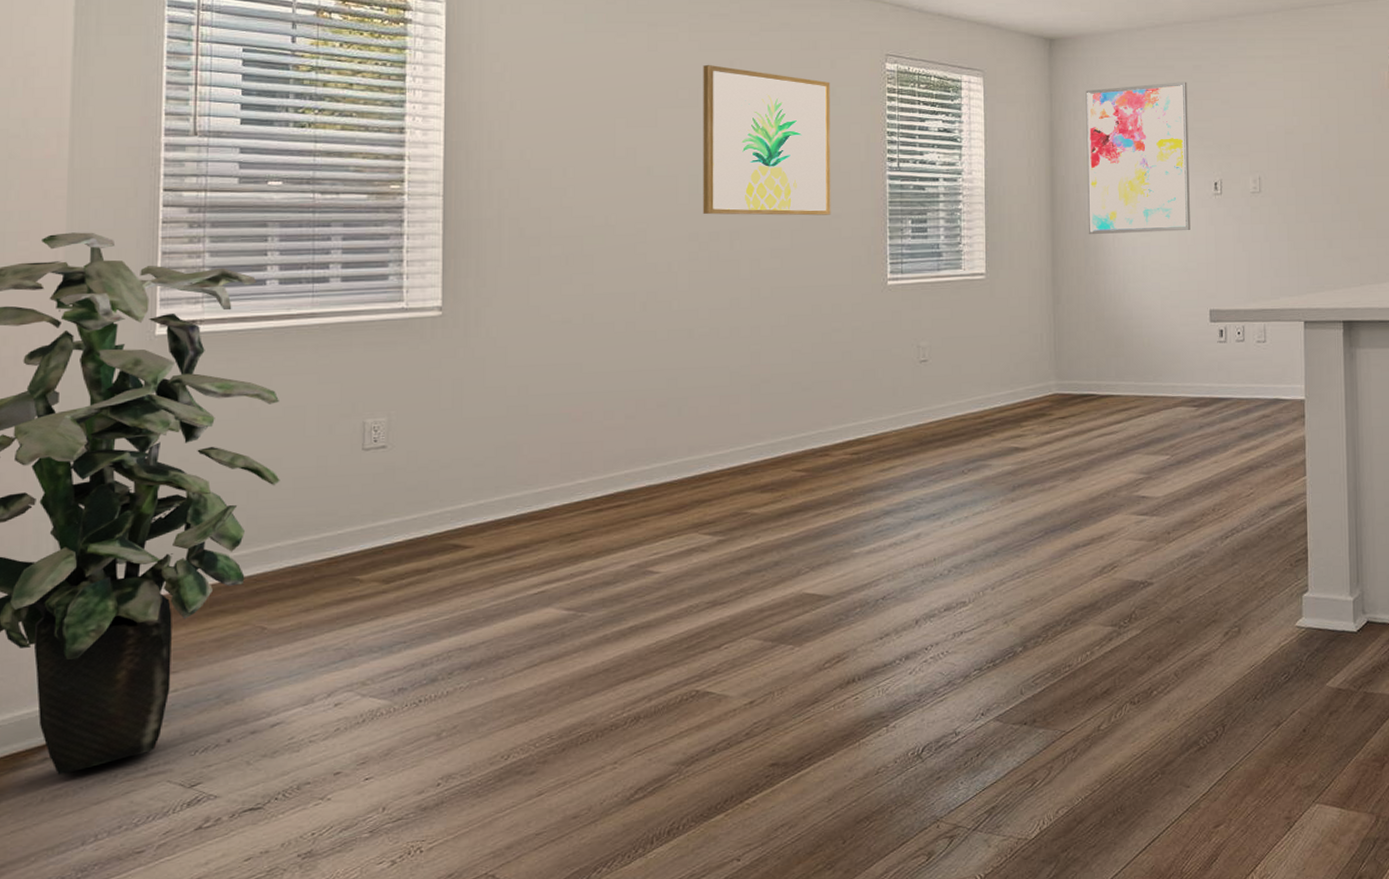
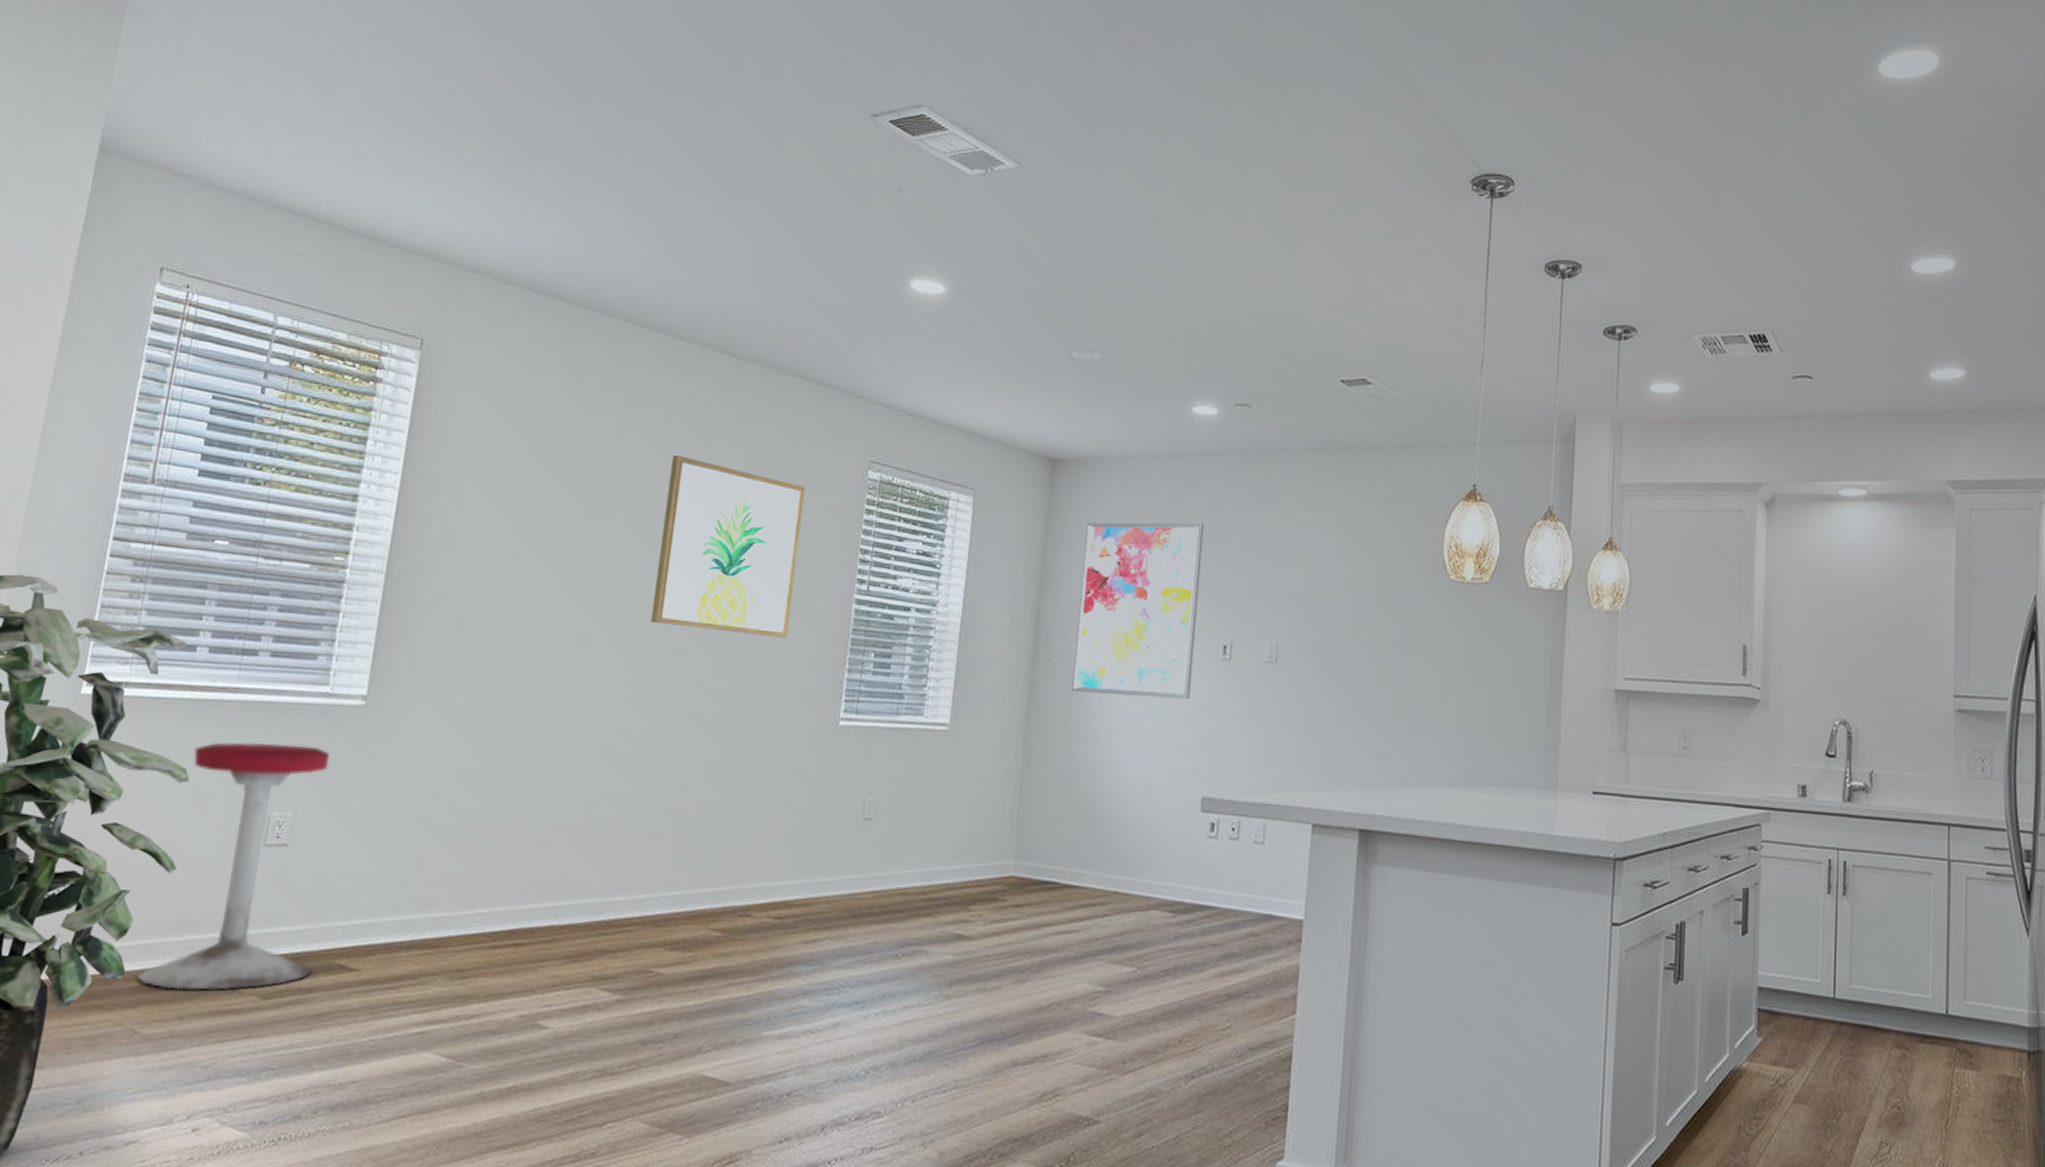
stool: none [258,357,429,588] -> present [138,742,331,991]

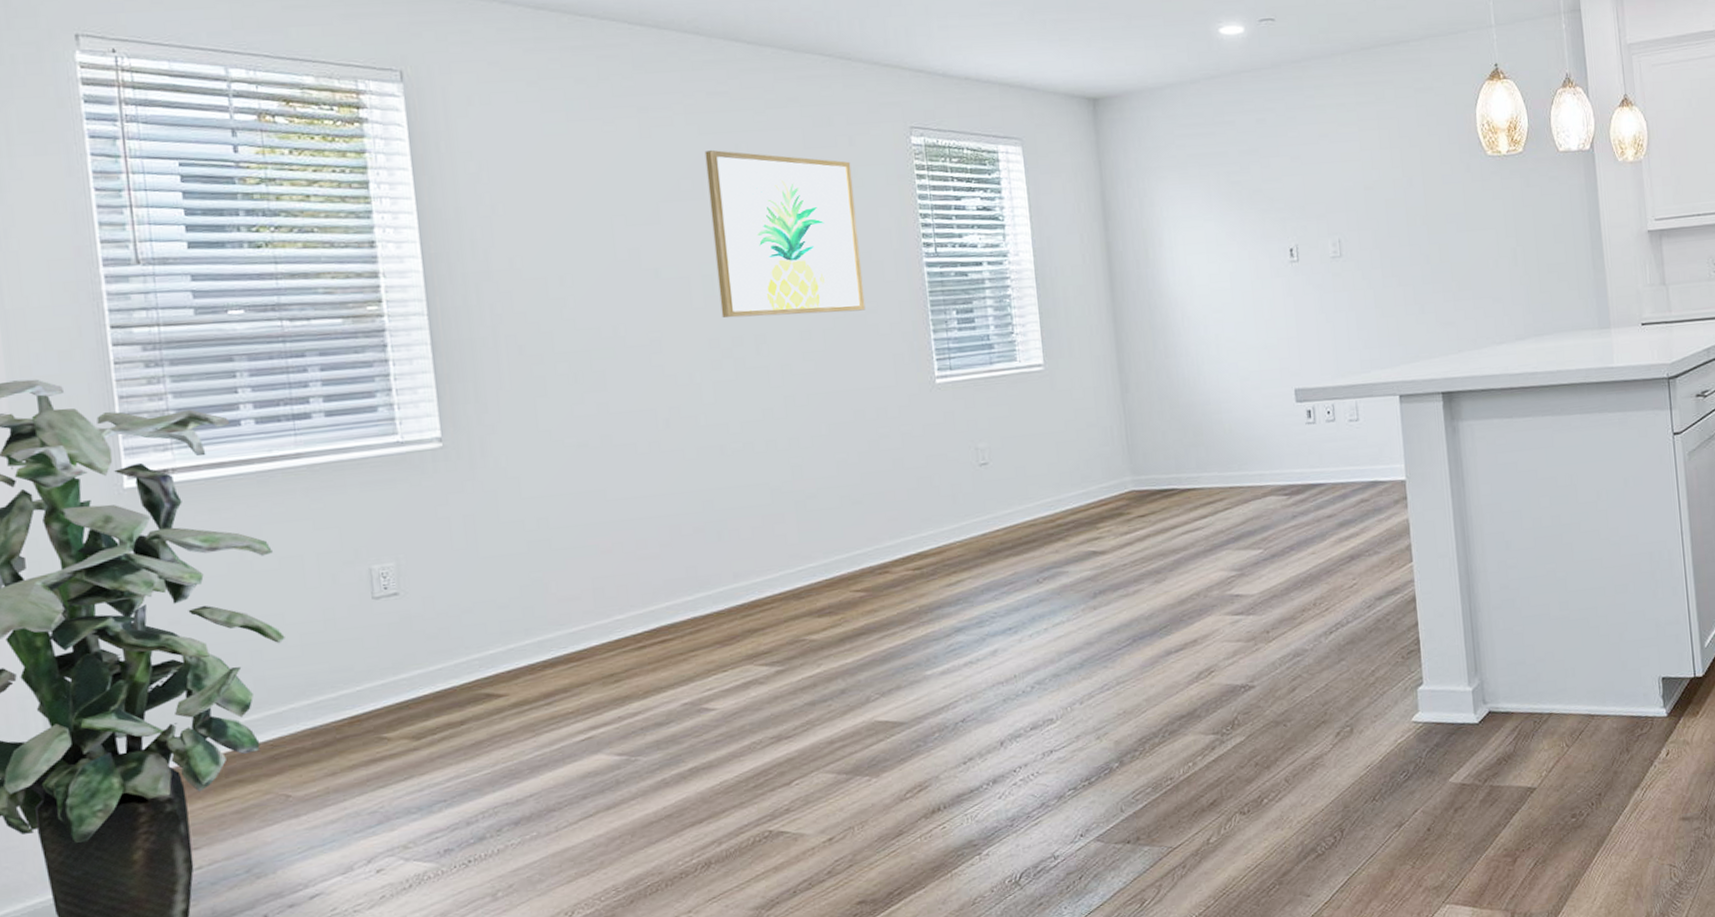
stool: present [138,742,331,991] -> none [269,496,460,751]
wall art: present [1071,522,1204,700] -> none [1138,138,1267,314]

